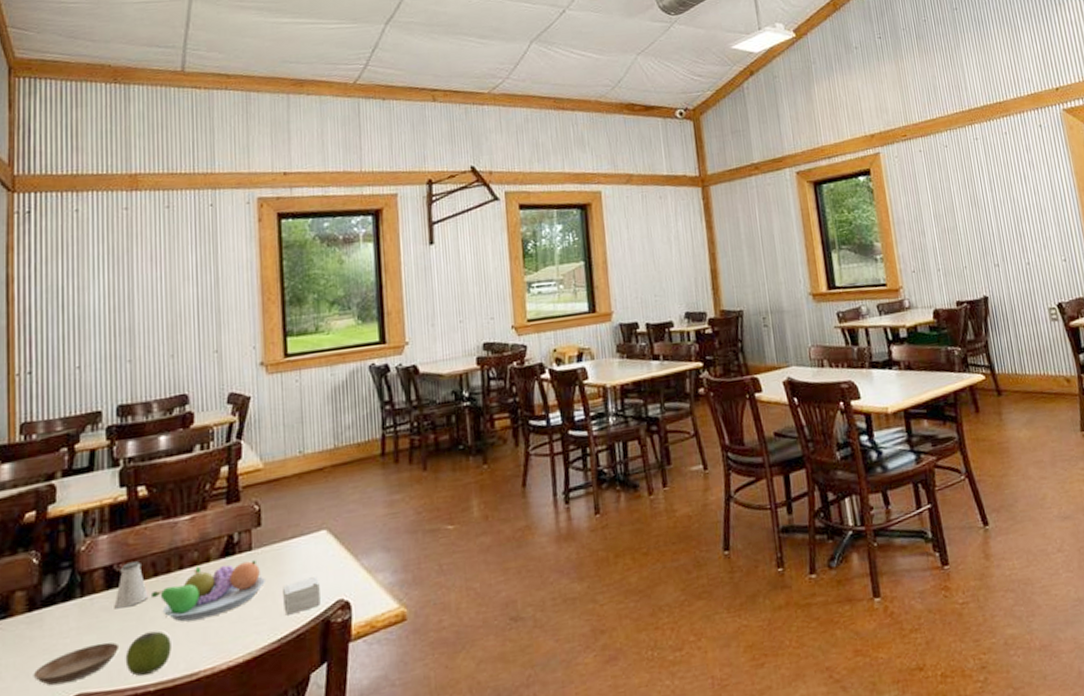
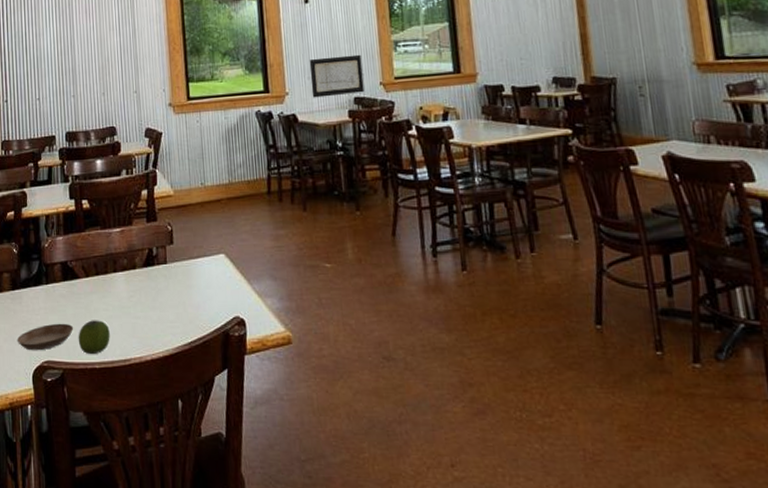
saltshaker: present [114,561,149,609] -> none [69,261,93,297]
fruit bowl: present [150,560,265,622] -> none [94,271,178,316]
small box: present [283,577,321,616] -> none [191,294,221,323]
wall art: none [433,297,495,347] -> present [309,54,365,98]

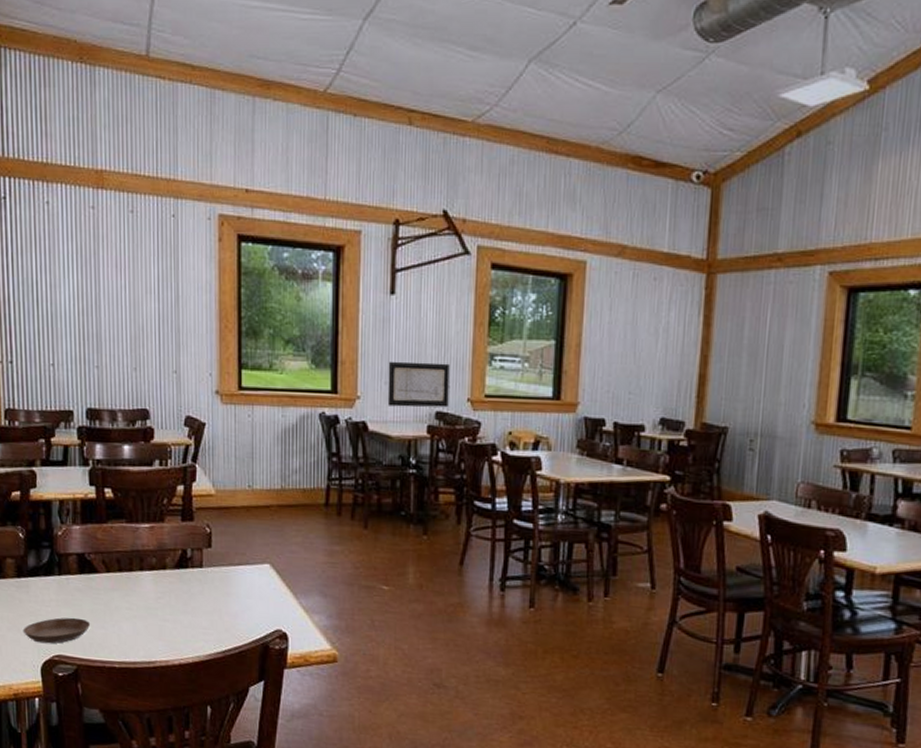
apple: present [78,320,110,354] -> none [95,618,133,653]

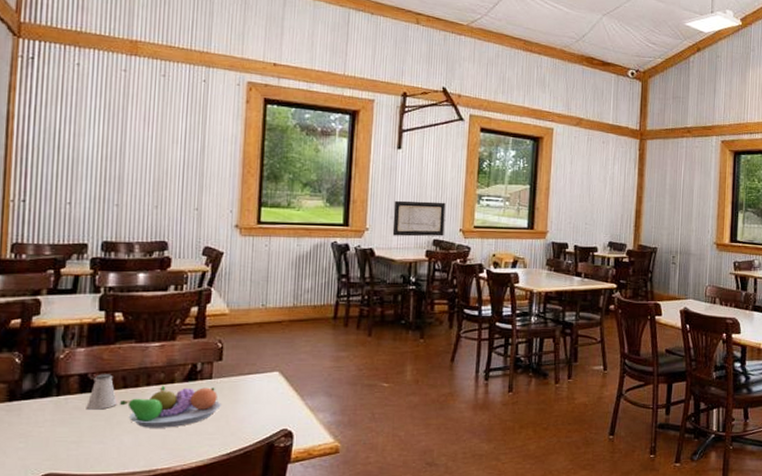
saucer: present [22,617,91,644] -> none [9,435,89,464]
saltshaker: none [86,554,114,593] -> present [86,374,117,410]
fruit bowl: none [115,570,213,618] -> present [119,385,221,428]

